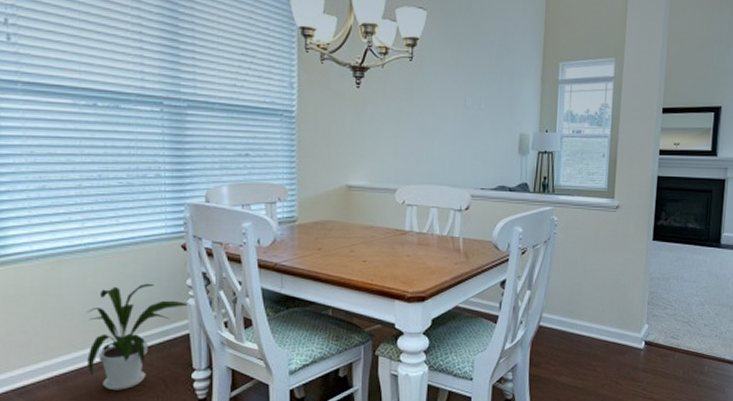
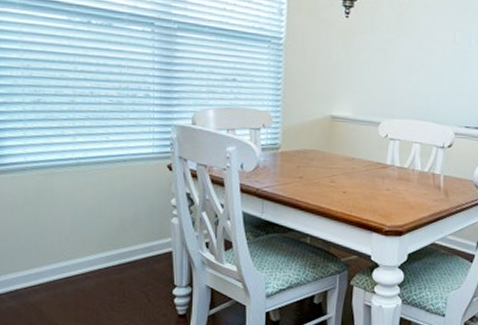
house plant: present [87,283,189,391] -> none [76,200,172,301]

